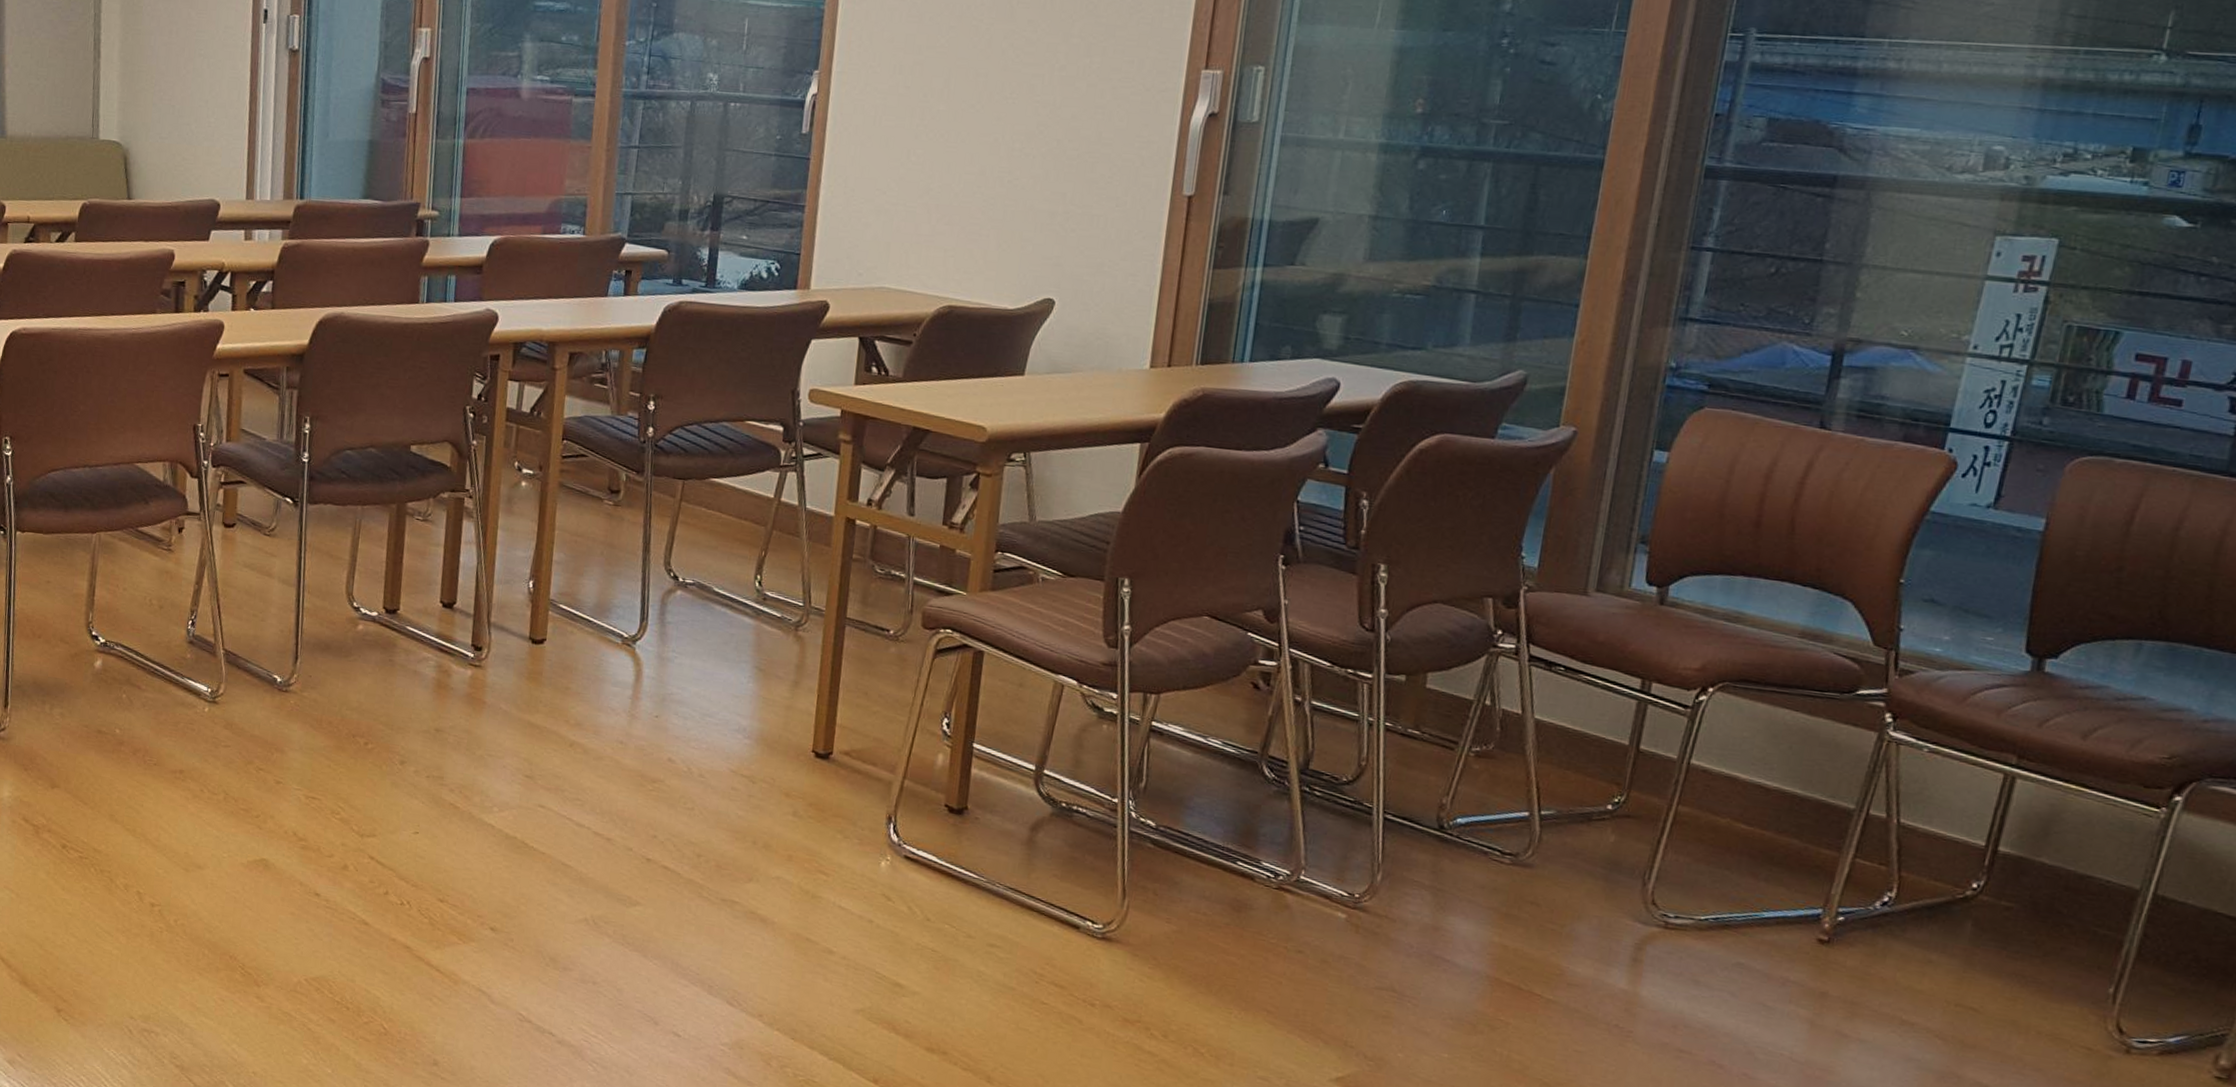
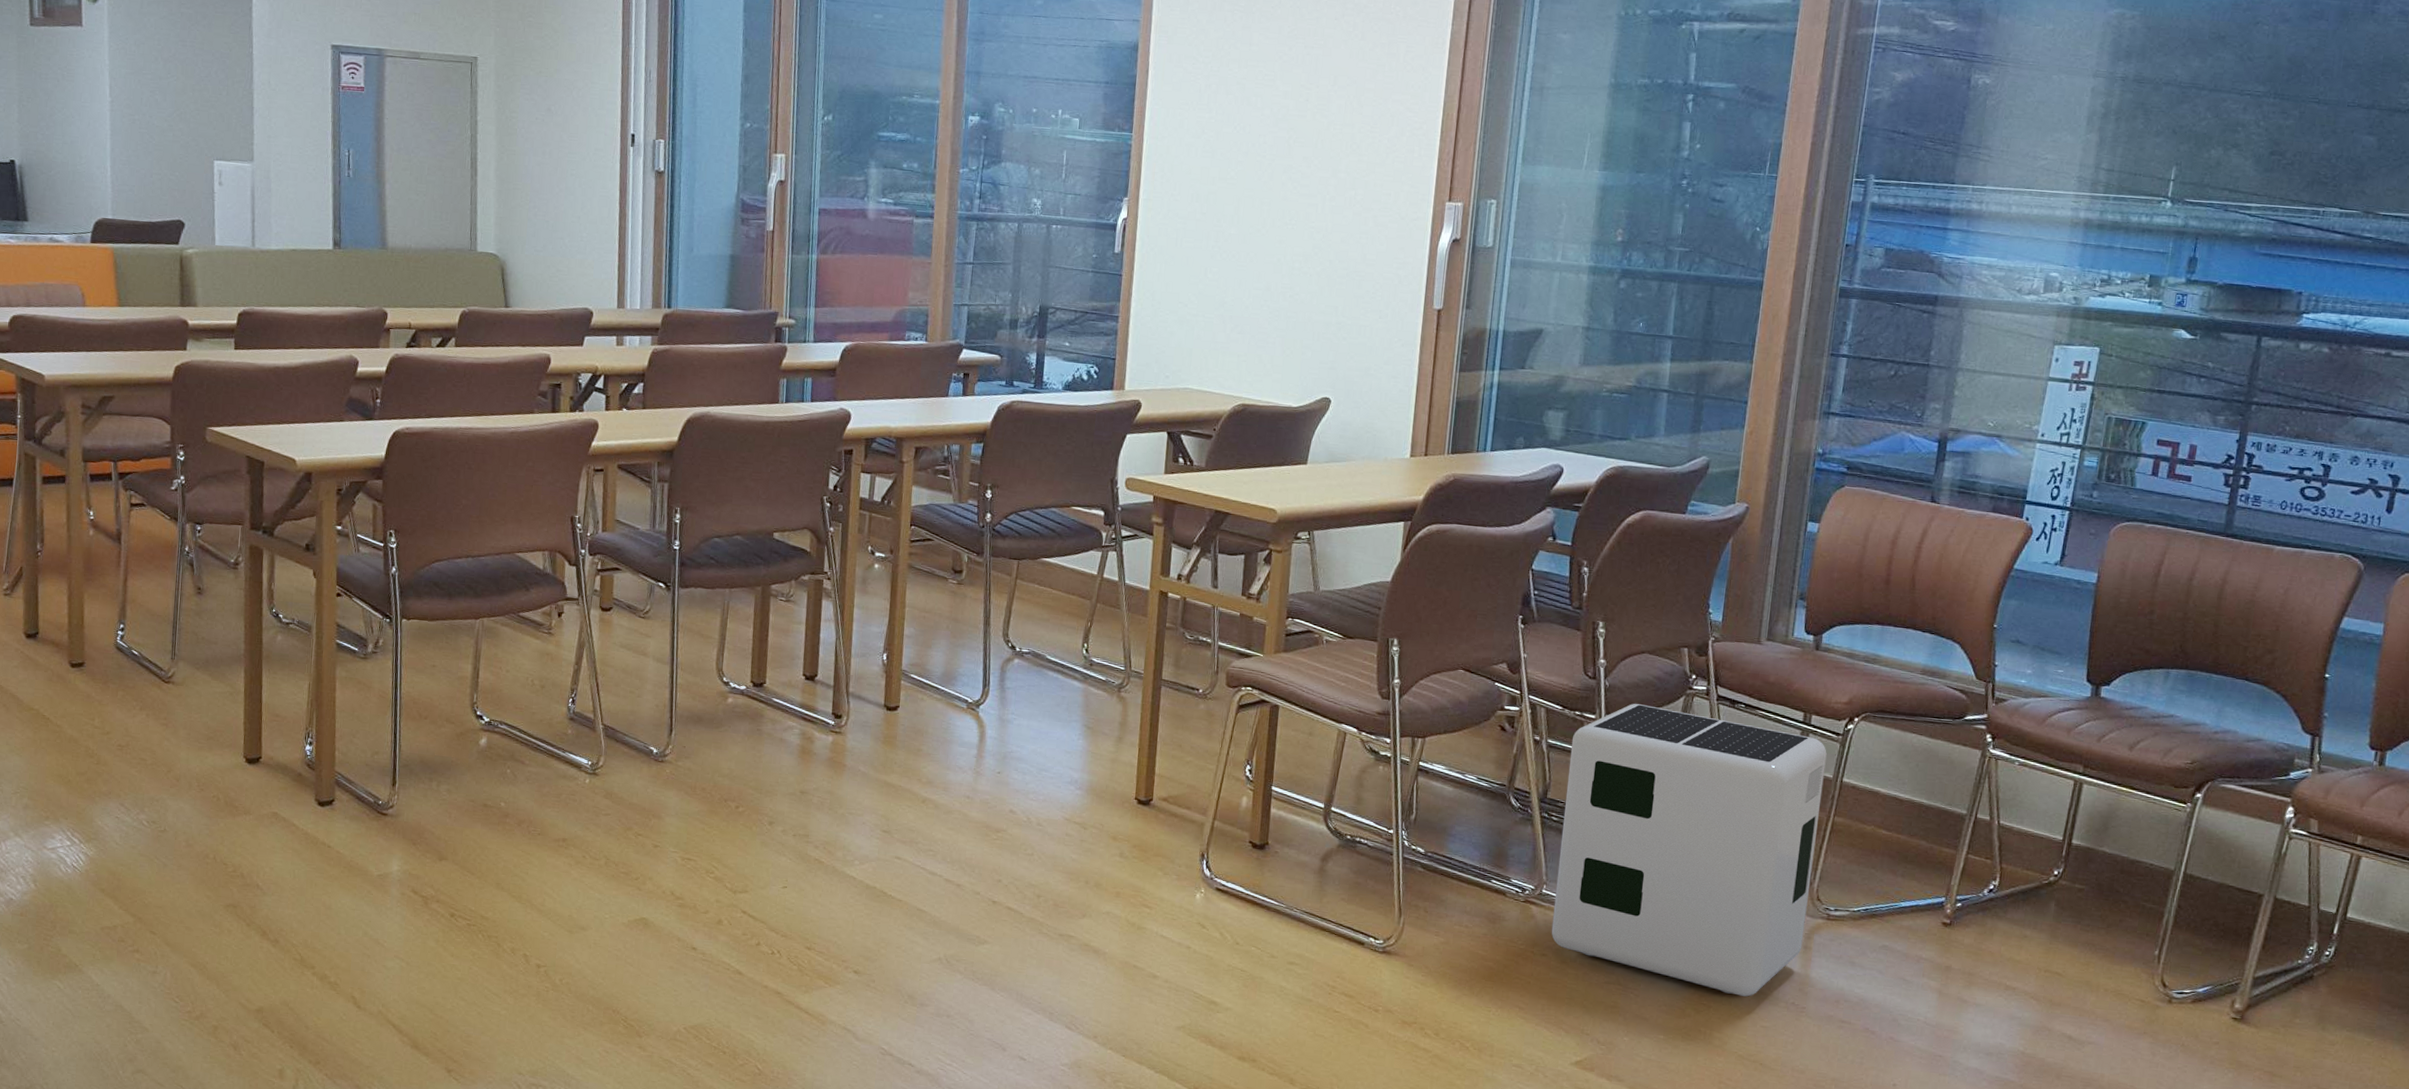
air purifier: none [1309,661,1671,1015] -> present [1551,703,1827,997]

